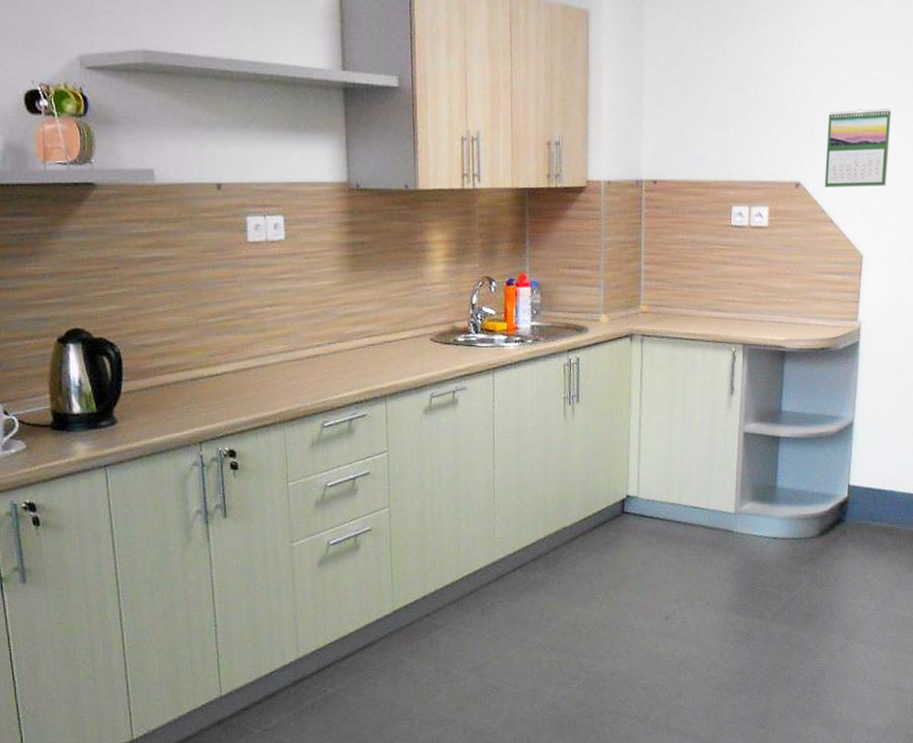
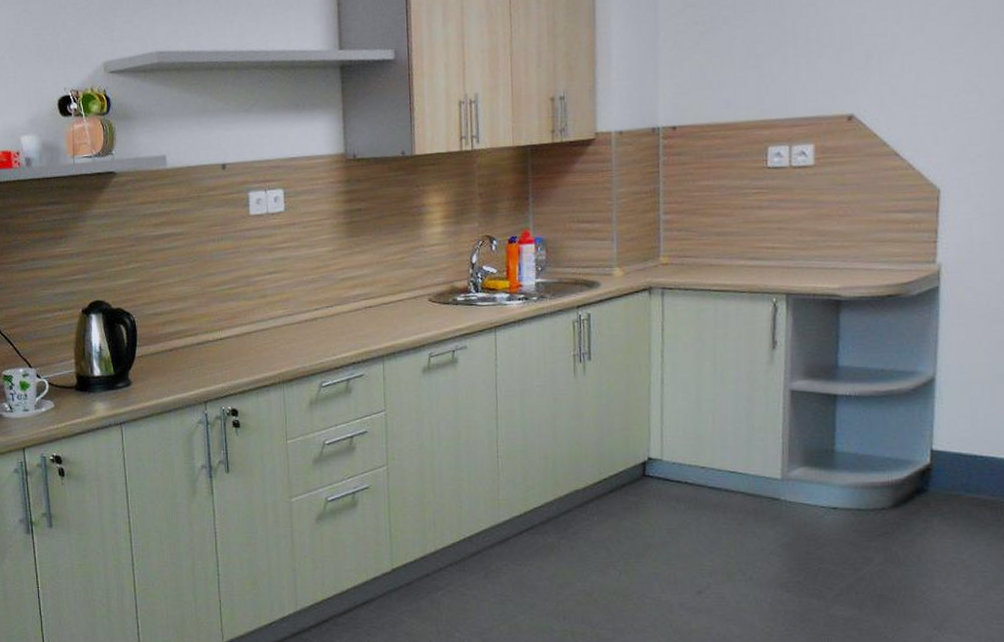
calendar: present [824,109,891,187] -> none [885,24,973,118]

